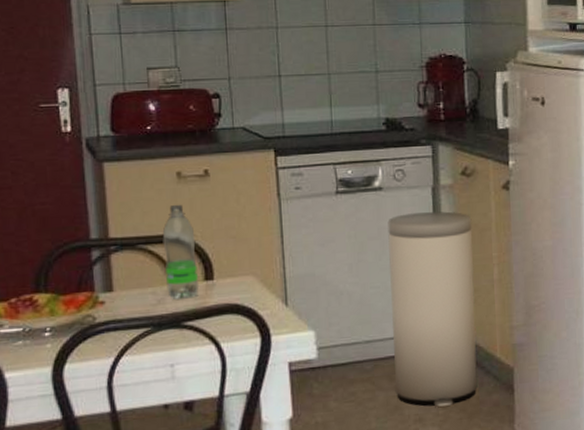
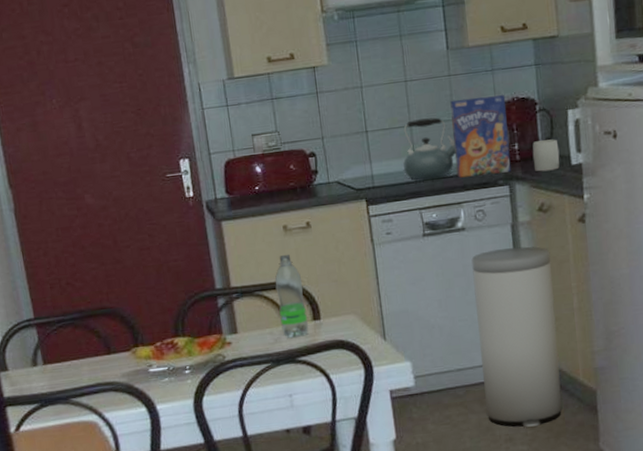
kettle: none [319,67,377,133] -> present [403,117,456,180]
cereal box: none [373,49,435,134] -> present [450,94,512,178]
mug: none [457,101,486,134] -> present [532,139,560,172]

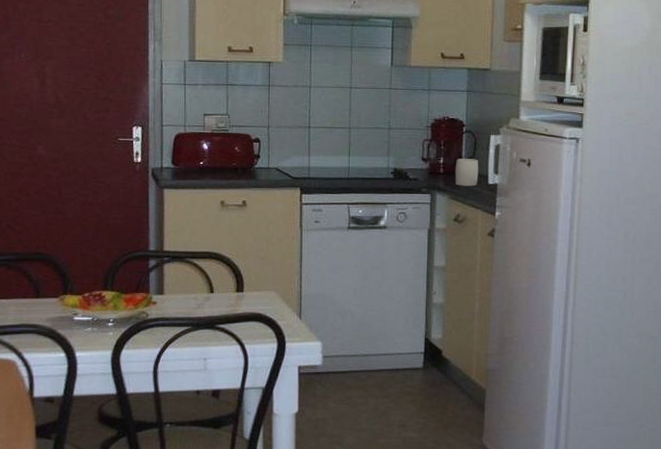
bottle: present [274,254,309,339] -> none [205,227,232,307]
kettle: present [403,117,456,180] -> none [339,123,388,178]
cereal box: present [450,94,512,178] -> none [385,111,438,182]
pedal bin: present [471,246,563,428] -> none [384,250,460,417]

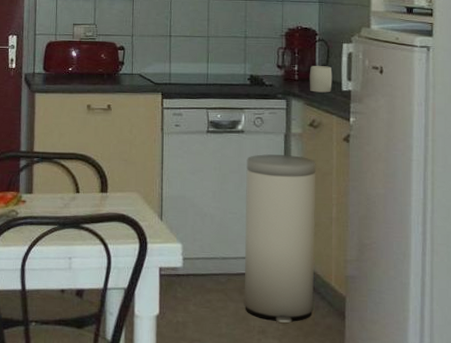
pedal bin: none [384,250,460,417] -> present [244,154,316,324]

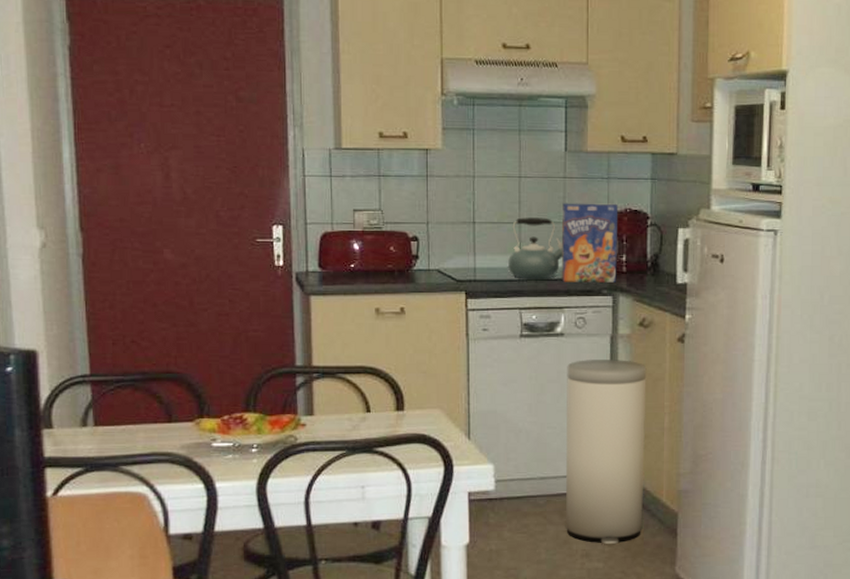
kettle: none [198,32,245,84] -> present [508,217,564,280]
cereal box: none [242,21,291,88] -> present [561,203,619,283]
mug: present [309,66,332,93] -> none [639,255,666,287]

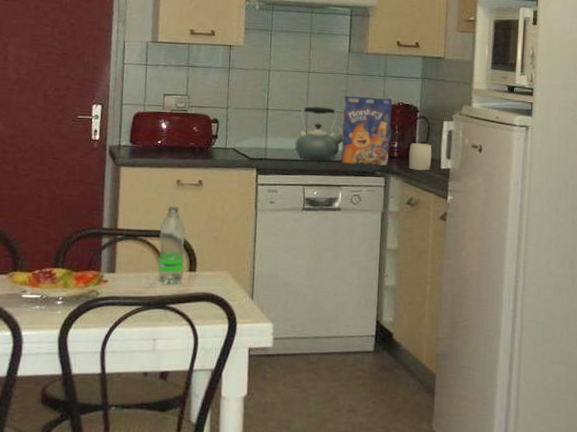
bottle: none [360,338,390,428] -> present [158,206,186,286]
pedal bin: present [565,360,647,545] -> none [334,232,412,402]
mug: none [639,255,666,287] -> present [408,143,432,171]

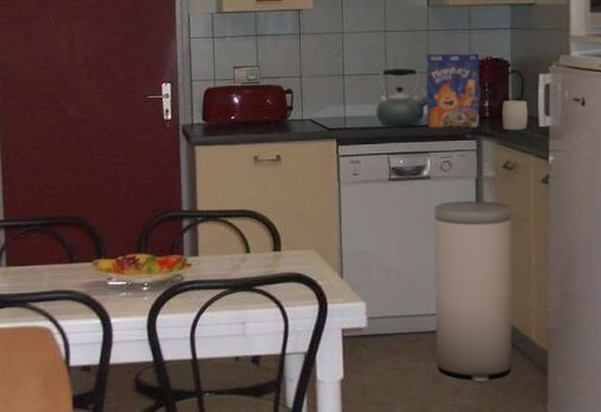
bottle: present [158,206,186,286] -> none [240,184,268,267]
pedal bin: none [334,232,412,402] -> present [434,201,513,382]

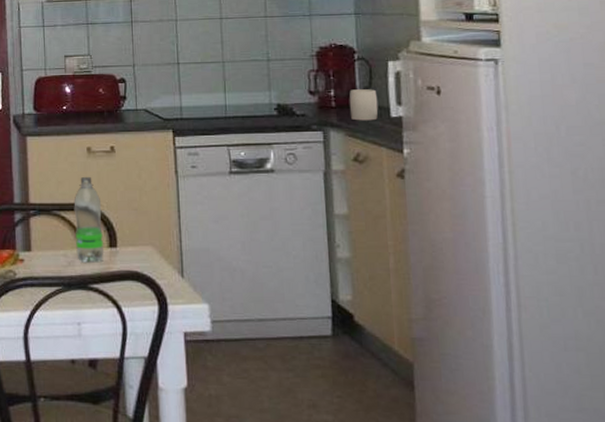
bottle: none [240,184,268,267] -> present [73,176,104,264]
kettle: present [376,68,428,126] -> none [214,56,269,117]
cereal box: present [426,53,480,128] -> none [265,39,326,119]
pedal bin: present [434,201,513,382] -> none [279,196,374,396]

